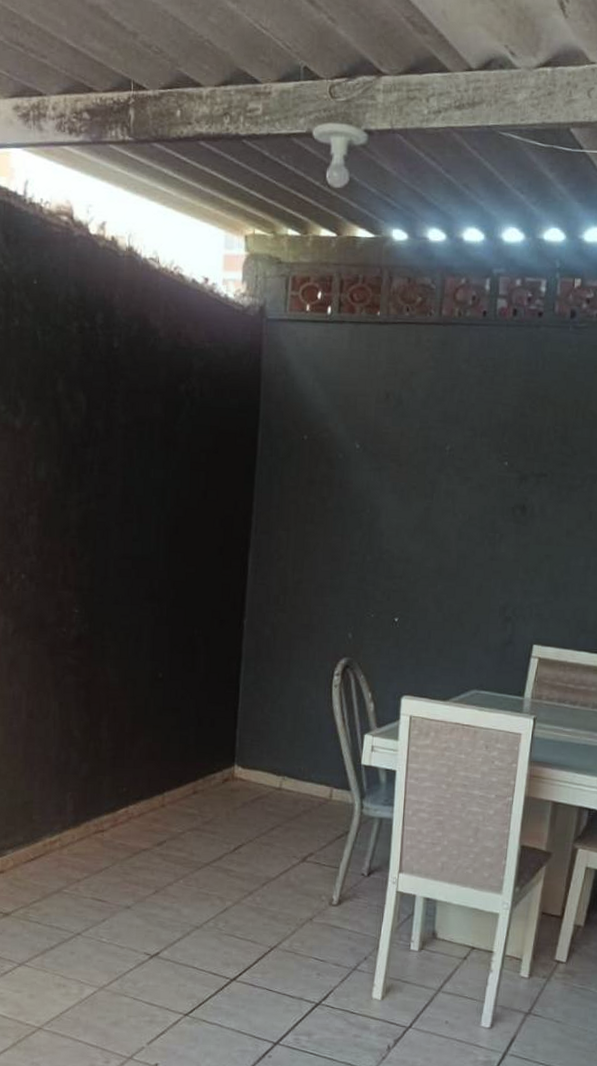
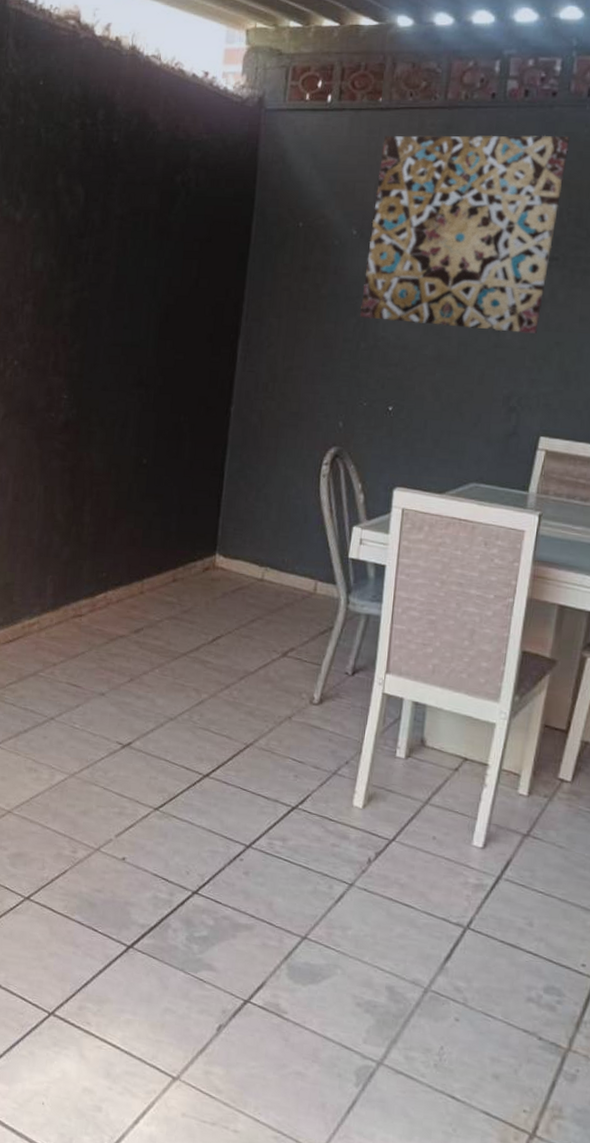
wall art: none [365,350,556,547] -> present [360,135,570,334]

